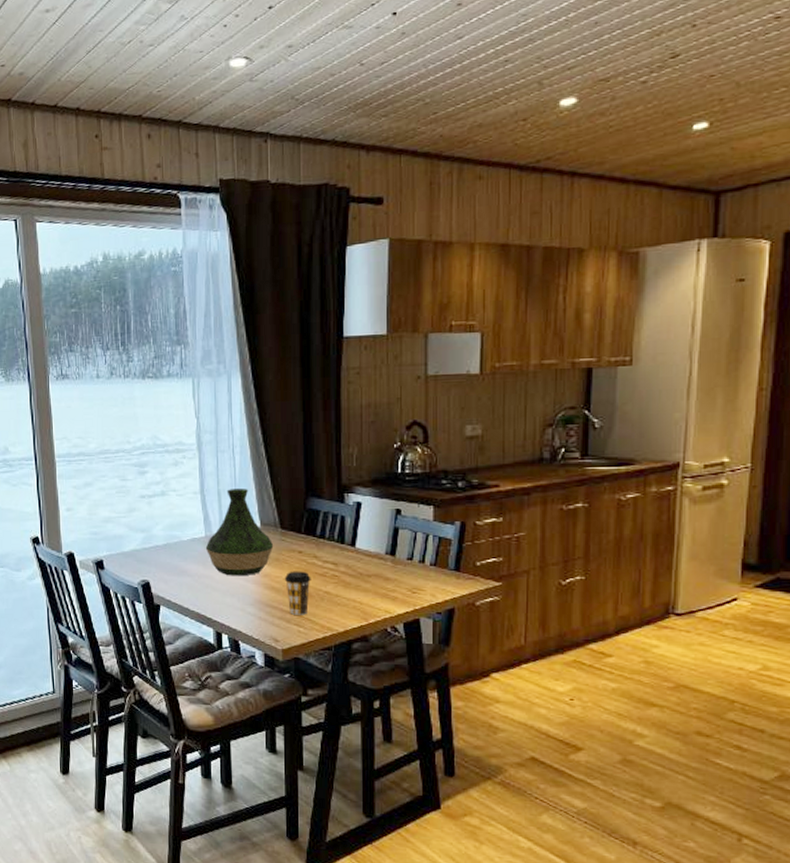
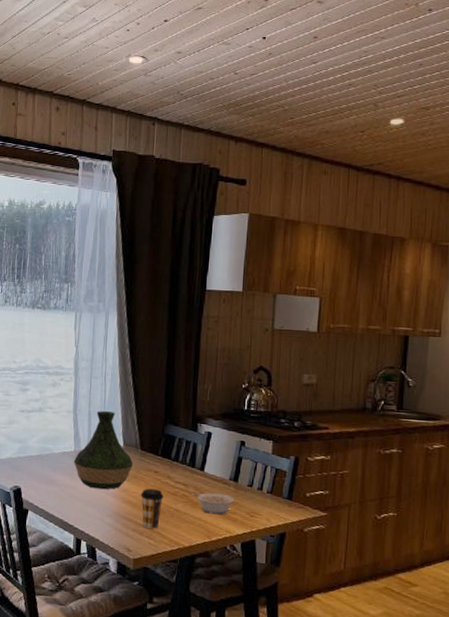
legume: none [342,570,393,594] -> present [191,491,235,515]

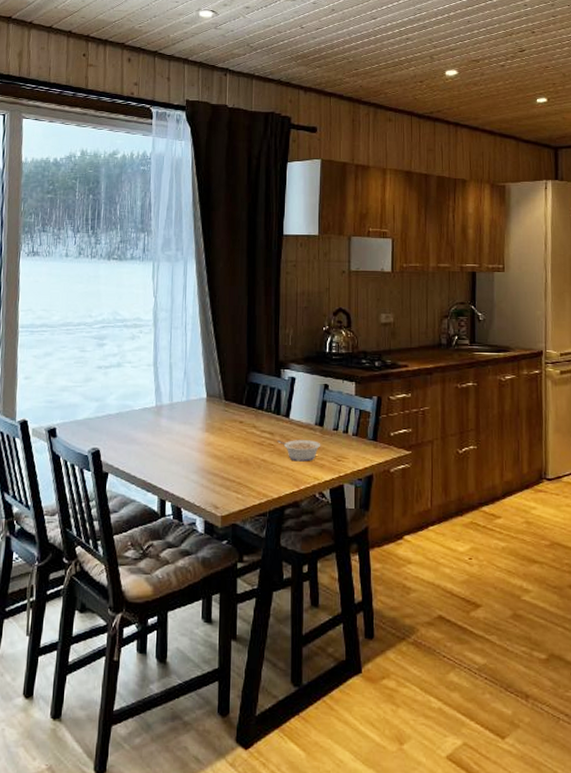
vase: present [73,411,134,490] -> none [155,362,218,445]
coffee cup: present [140,488,164,529] -> none [225,440,250,482]

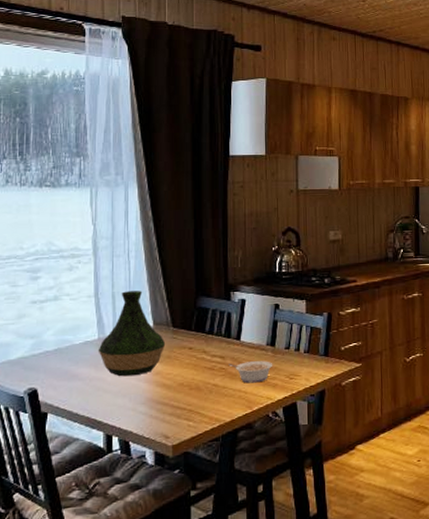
vase: none [155,362,218,445] -> present [98,291,166,377]

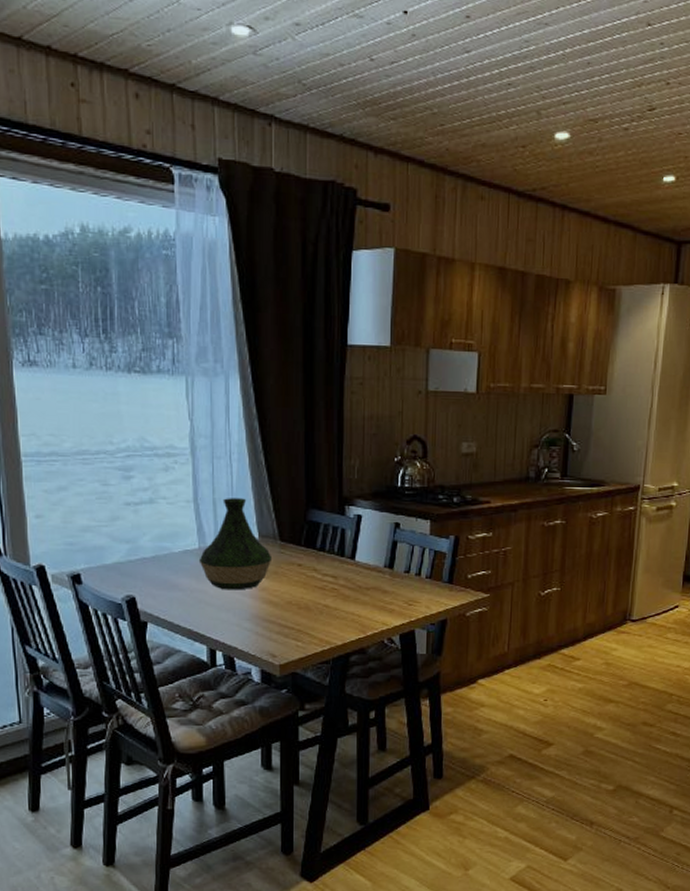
legume: present [228,361,273,384] -> none [341,583,391,607]

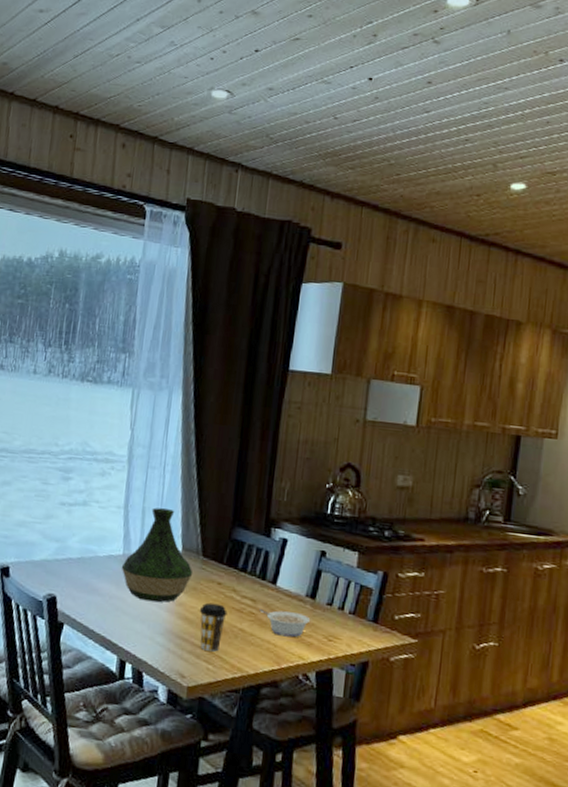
coffee cup: none [282,584,310,629] -> present [199,602,228,652]
legume: none [341,583,391,607] -> present [259,608,311,638]

